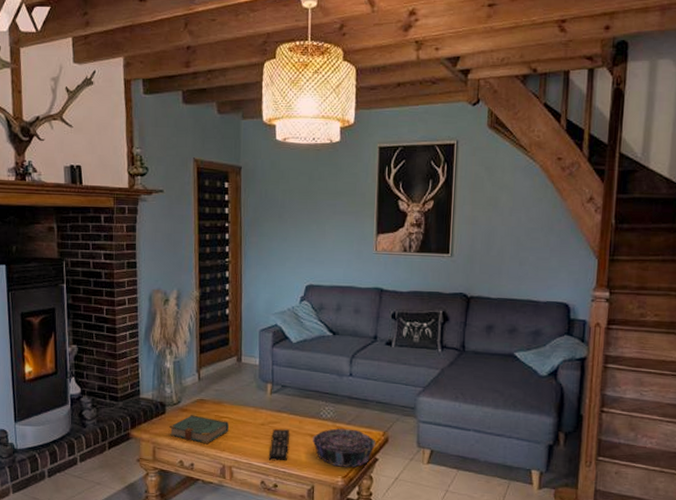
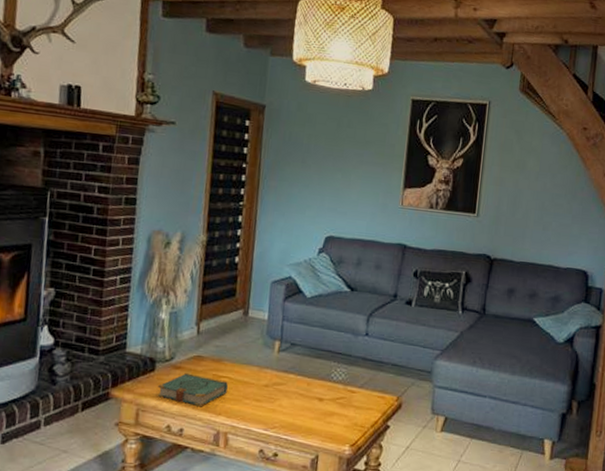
remote control: present [268,428,289,461] -> none [270,391,296,428]
decorative bowl: present [312,428,376,468] -> none [320,392,389,435]

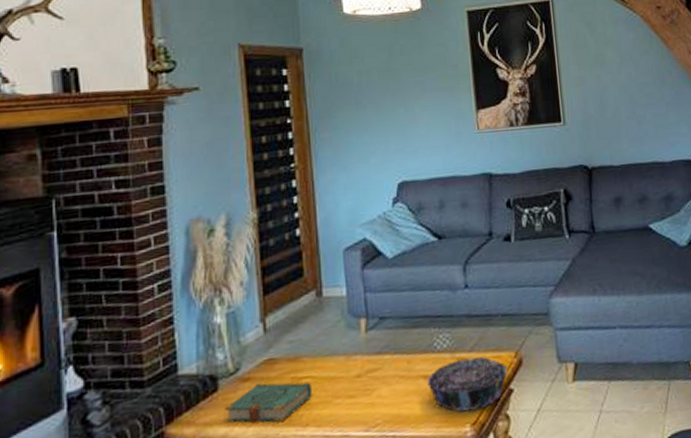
decorative bowl: none [320,392,389,435] -> present [427,356,508,413]

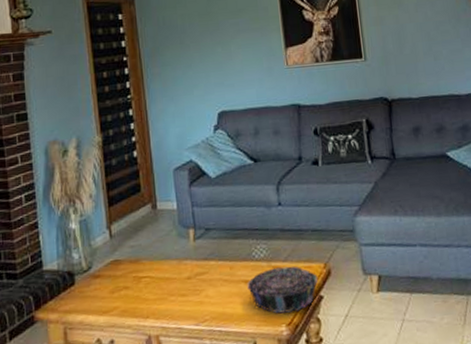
book: present [223,381,313,424] -> none [80,279,151,314]

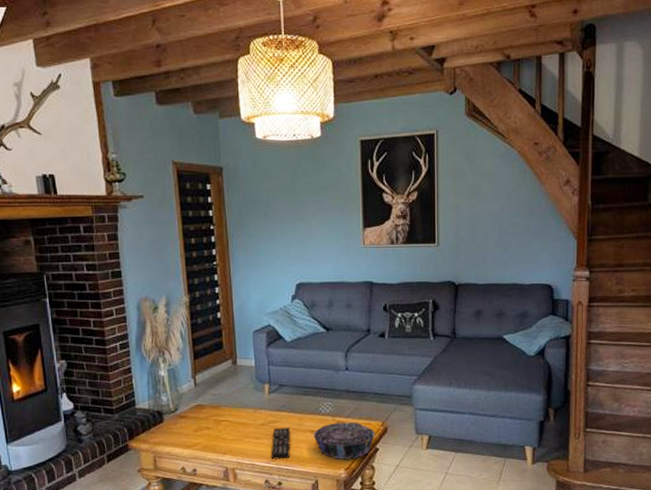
remote control: none [200,279,223,320] -> present [271,427,290,460]

